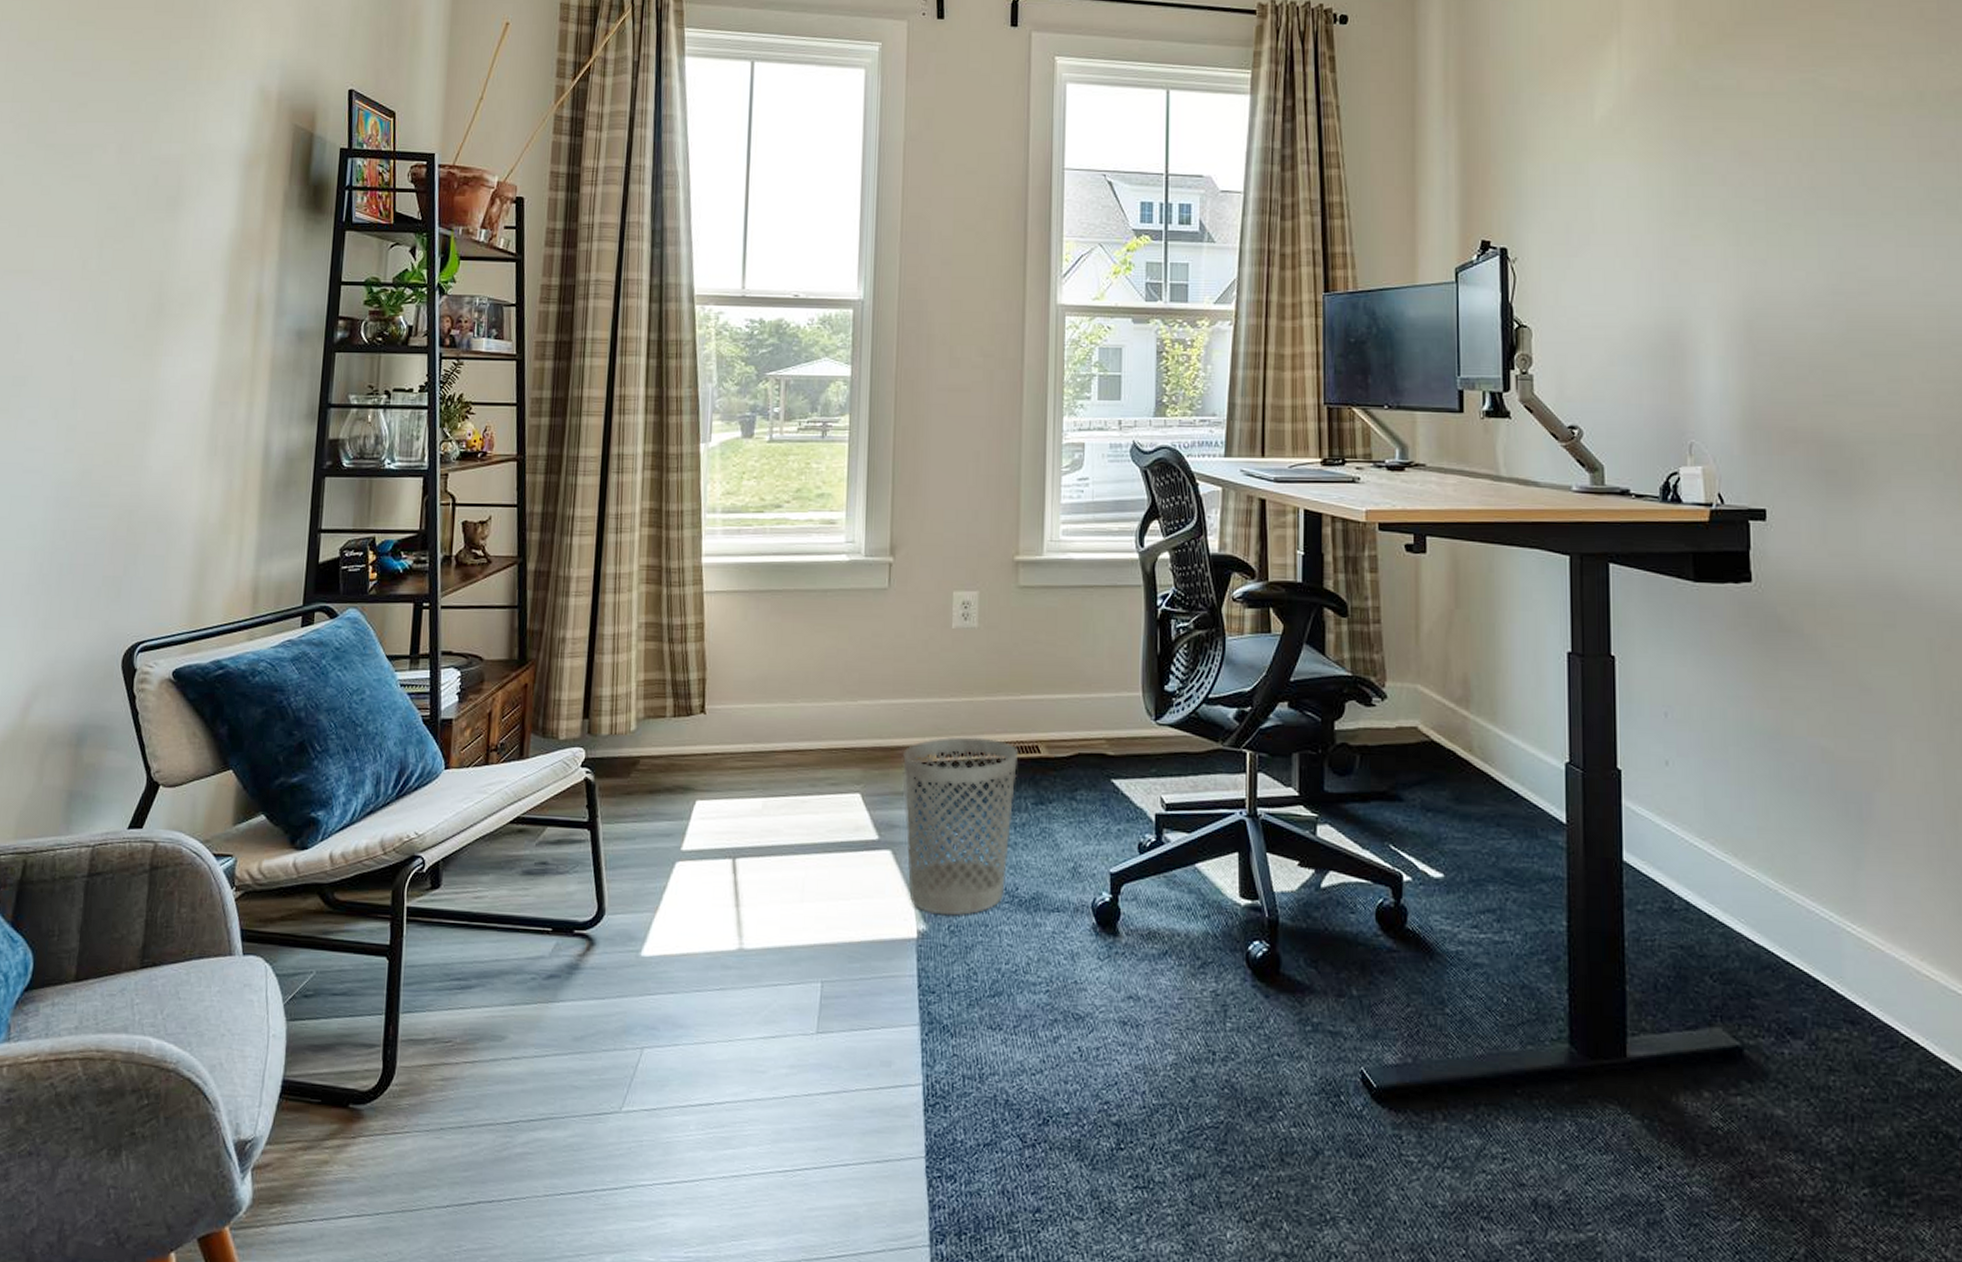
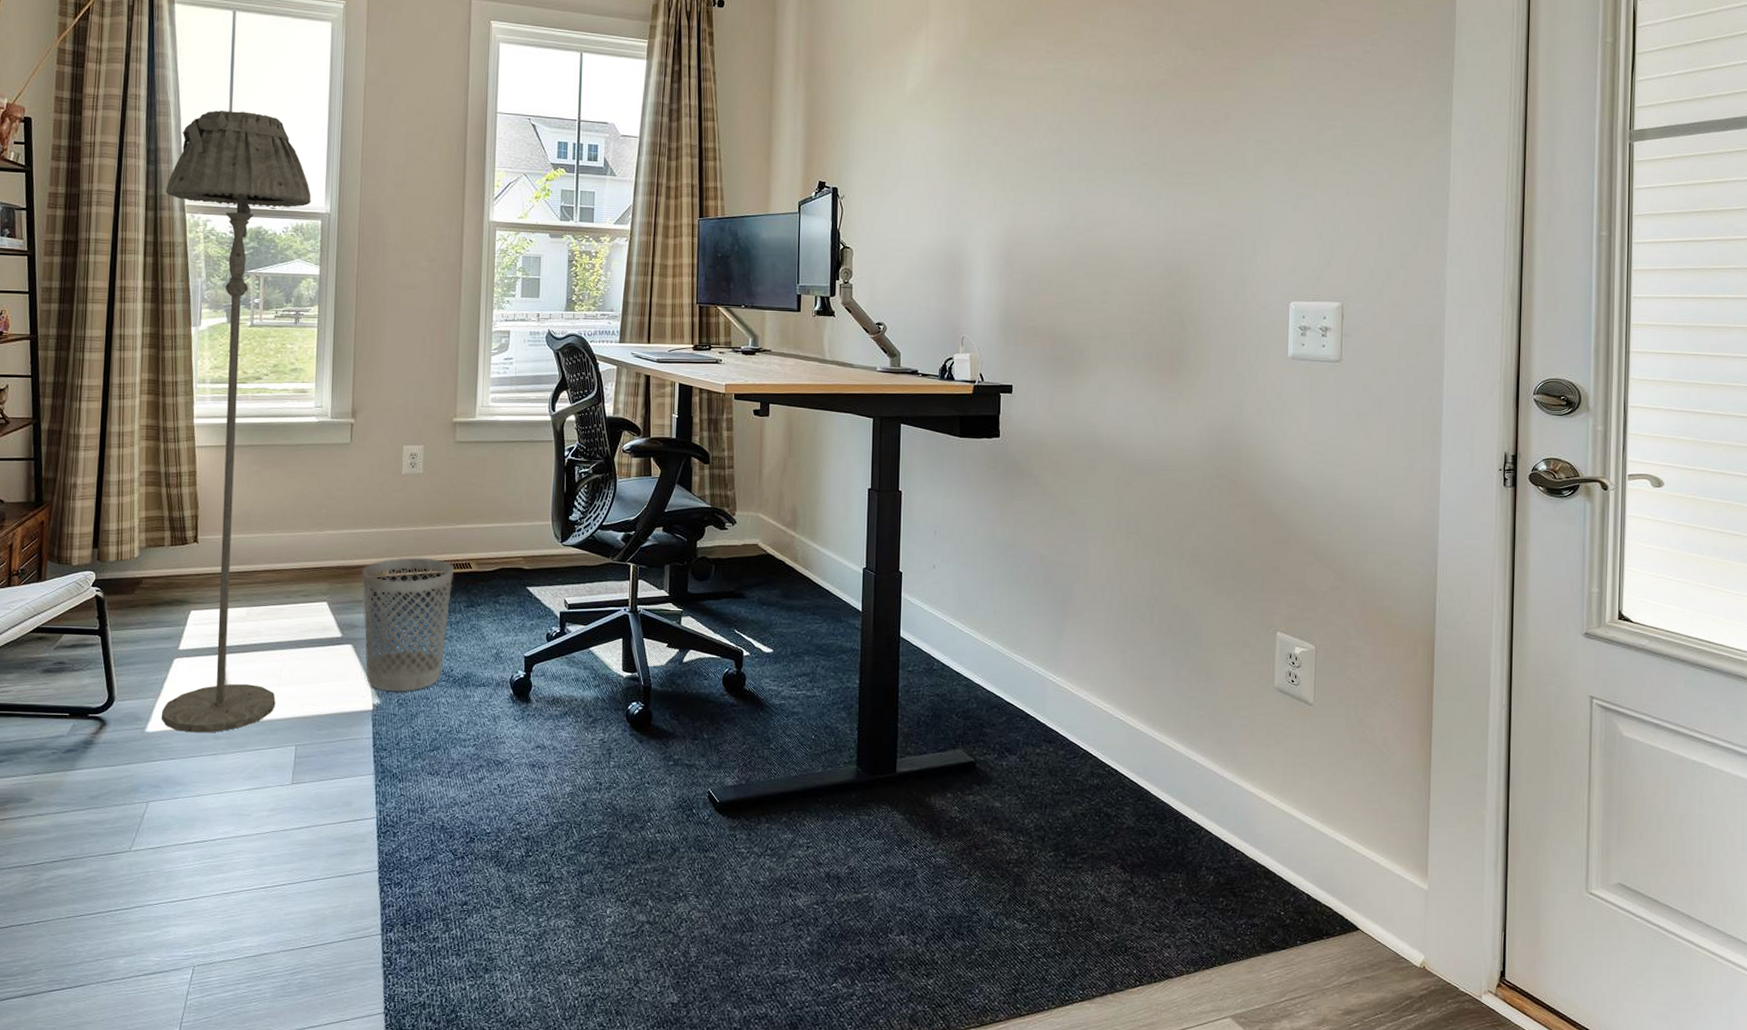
floor lamp: none [659,180,841,961] -> present [161,110,311,733]

